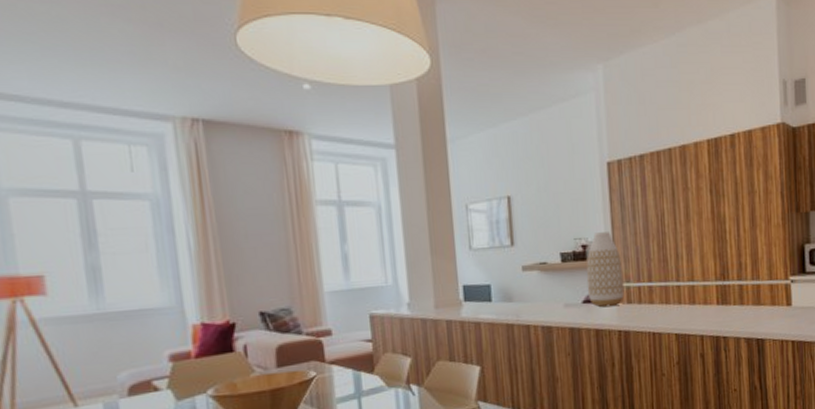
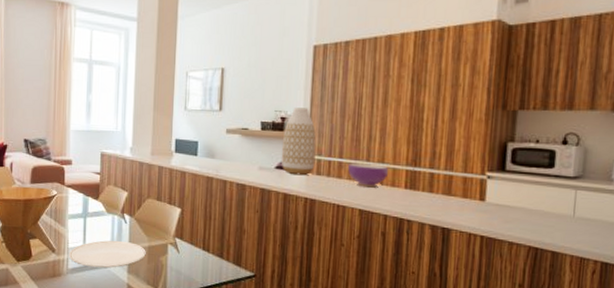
bowl: none [658,283,700,310] -> present [347,163,389,188]

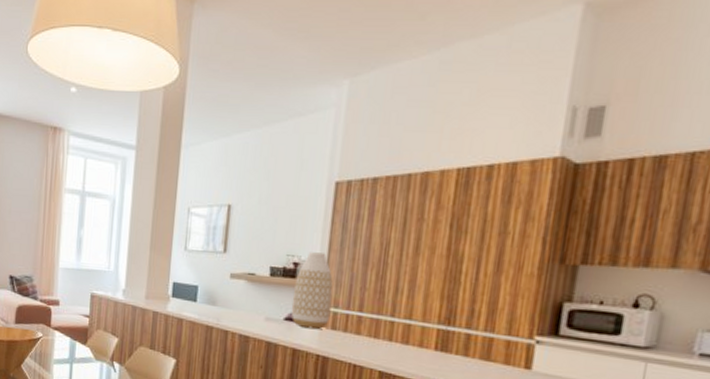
bowl: present [347,163,389,188] -> none [368,318,418,348]

